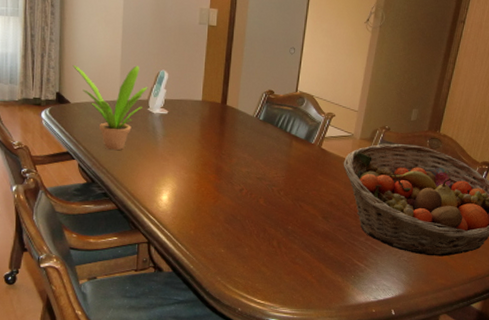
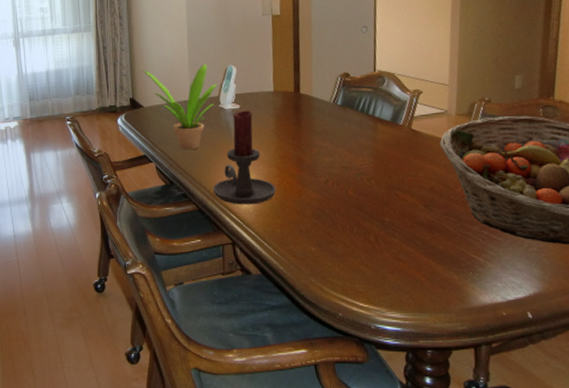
candle holder: none [134,116,194,207] -> present [213,110,276,205]

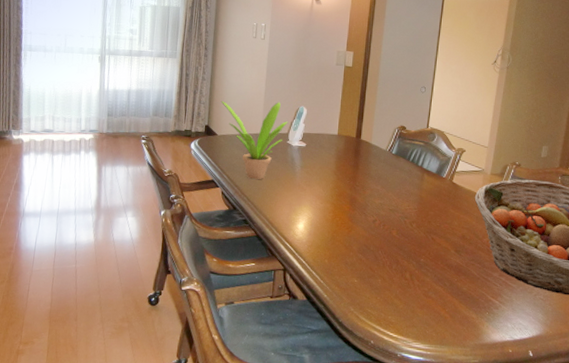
candle holder: present [213,110,276,205] -> none [272,149,329,236]

